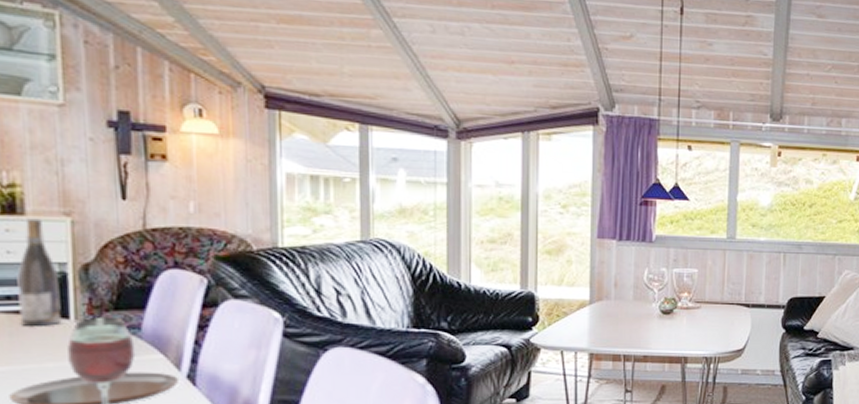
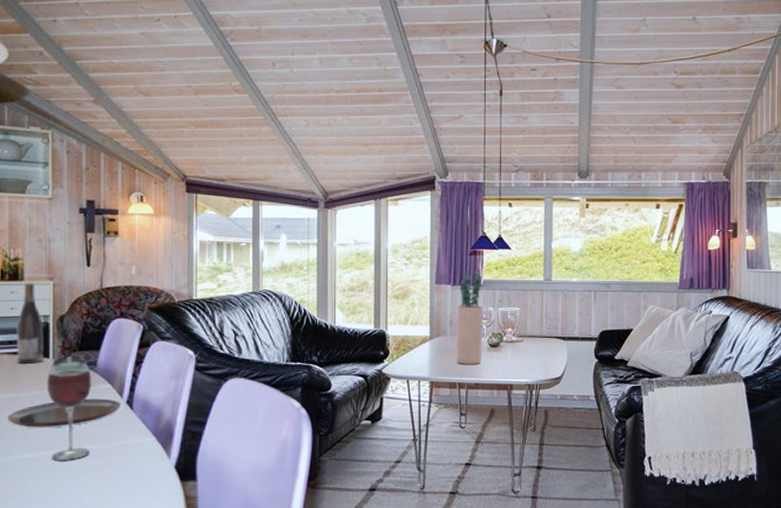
vase: none [621,220,654,334] -> present [456,267,482,365]

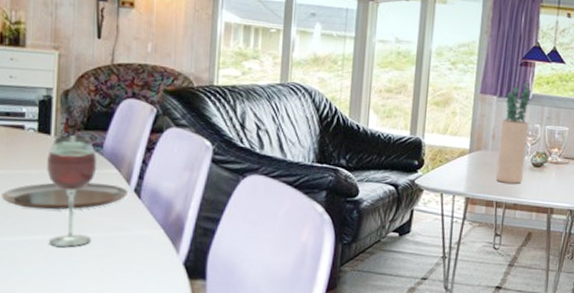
wine bottle: present [16,283,44,365] -> none [14,50,46,140]

